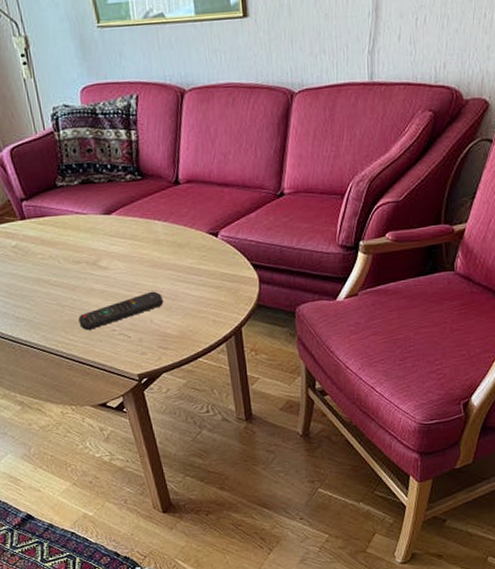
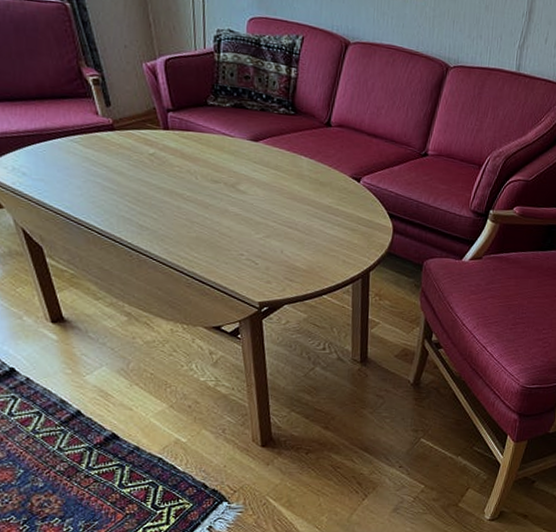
remote control: present [79,291,163,330] -> none [206,222,297,250]

